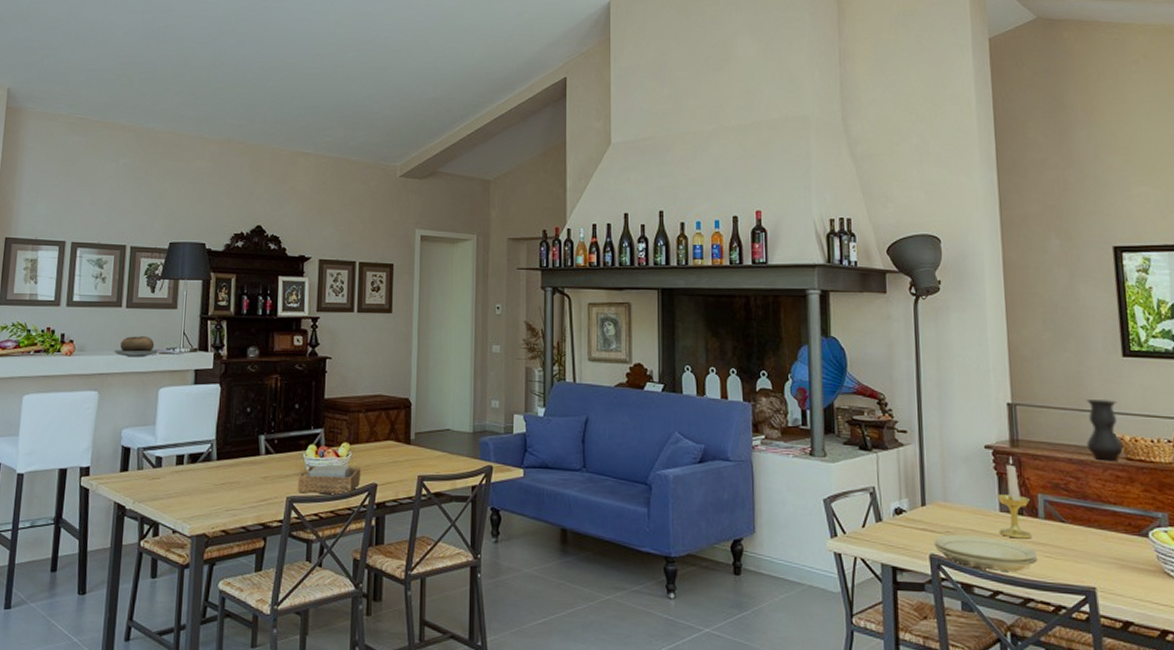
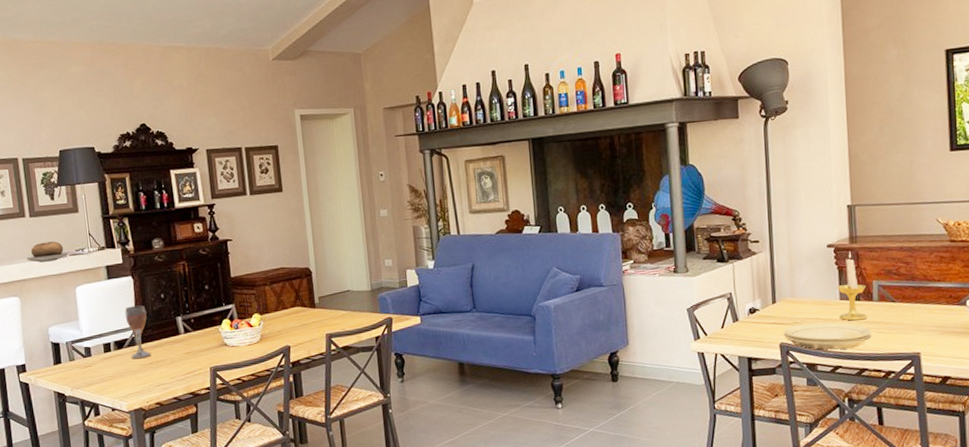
cup: none [203,417,229,477] -> present [124,305,151,359]
napkin holder: present [297,465,362,495] -> none [217,333,275,362]
vase: present [1086,399,1123,462] -> none [916,191,948,246]

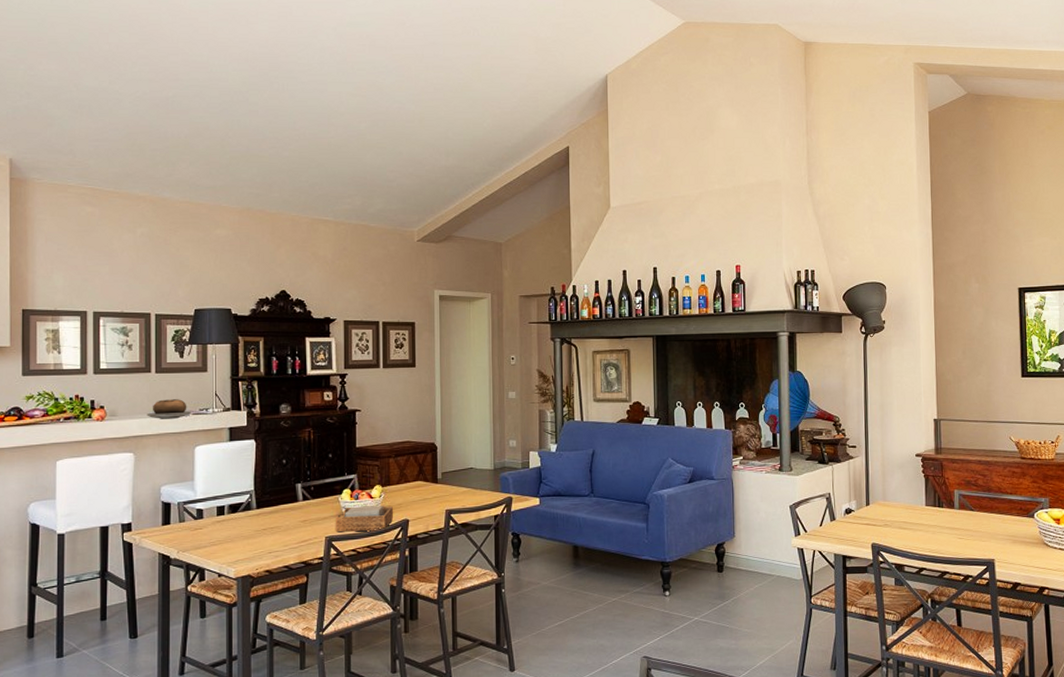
cup: present [124,305,151,359] -> none [243,470,266,524]
napkin holder: none [217,333,275,362] -> present [335,505,394,533]
plate: present [783,322,872,350] -> none [875,526,953,553]
candlestick: present [837,250,867,321] -> none [923,461,949,526]

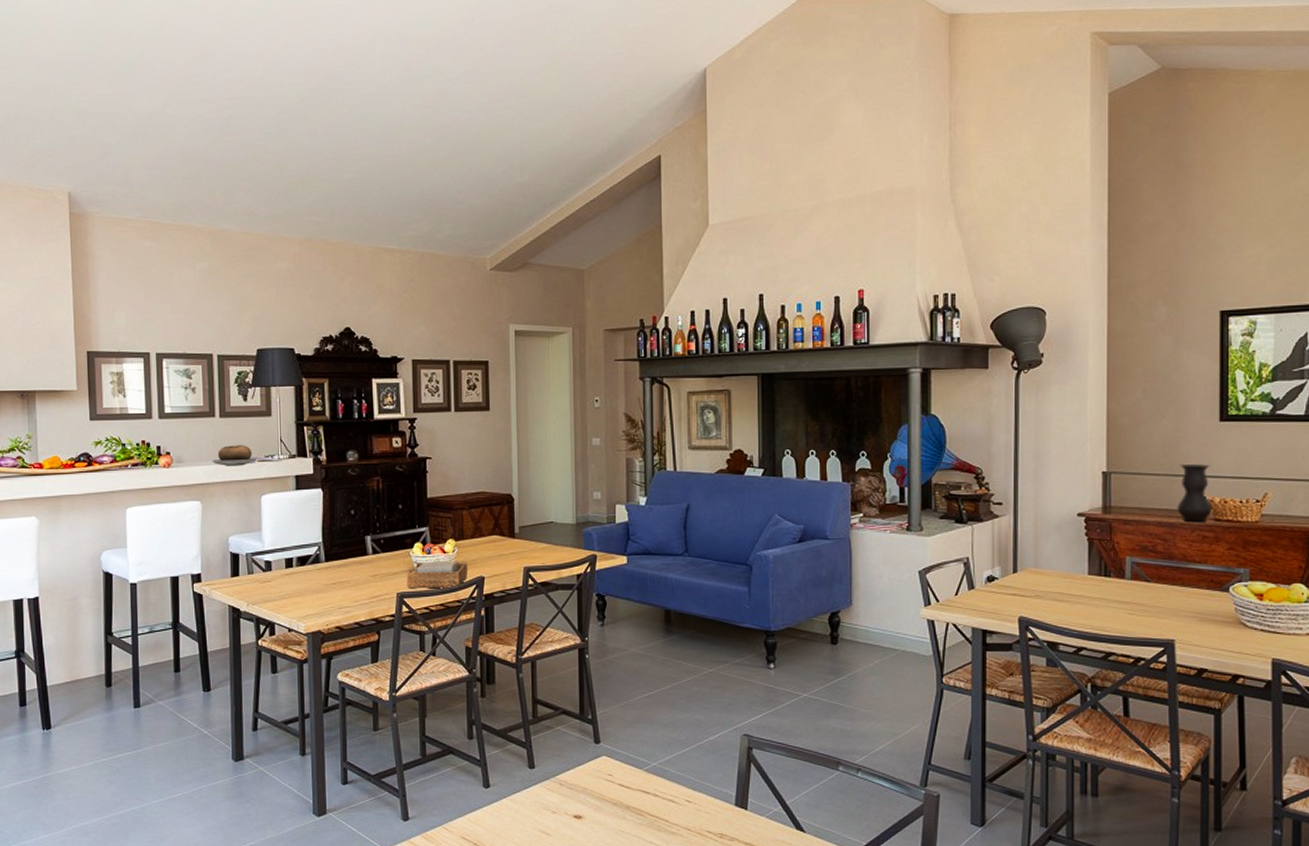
vase: none [992,412,1019,461] -> present [1177,464,1212,523]

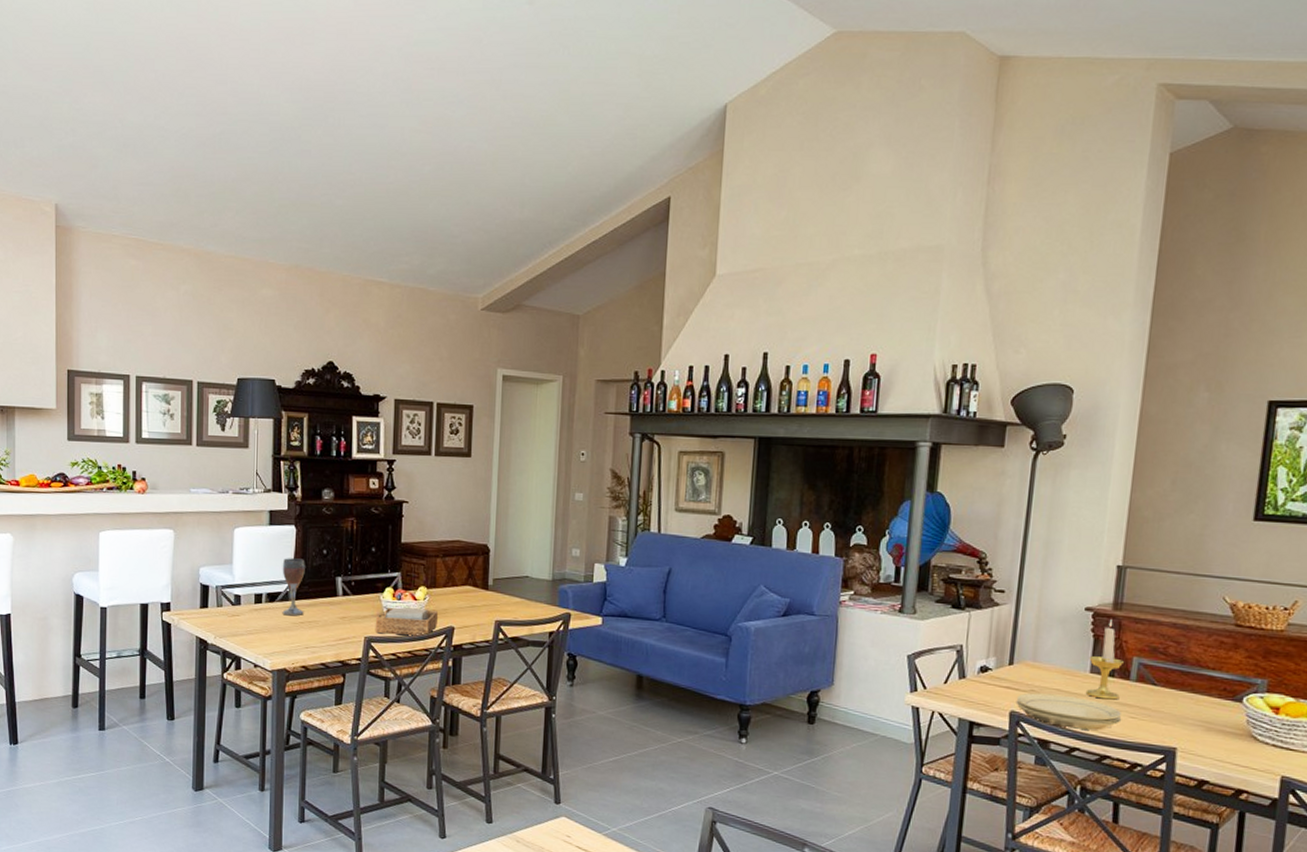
bread: present [212,445,258,466] -> none [187,475,233,497]
cup: none [311,521,335,578] -> present [282,558,305,616]
plate: none [1023,598,1122,629] -> present [1015,693,1122,730]
candlestick: none [1086,521,1118,599] -> present [1085,618,1124,700]
vase: present [1177,464,1212,523] -> none [1195,564,1238,628]

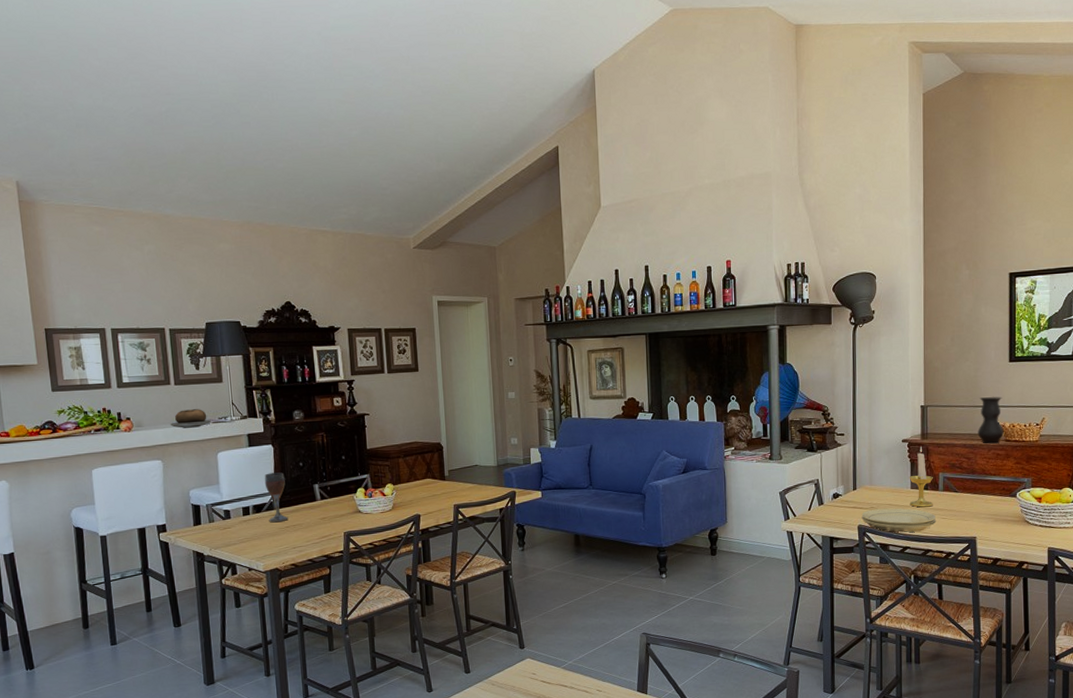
bread: none [187,475,233,497] -> present [170,409,212,428]
napkin holder: present [375,607,439,637] -> none [351,502,406,528]
vase: none [1195,564,1238,628] -> present [977,397,1004,444]

